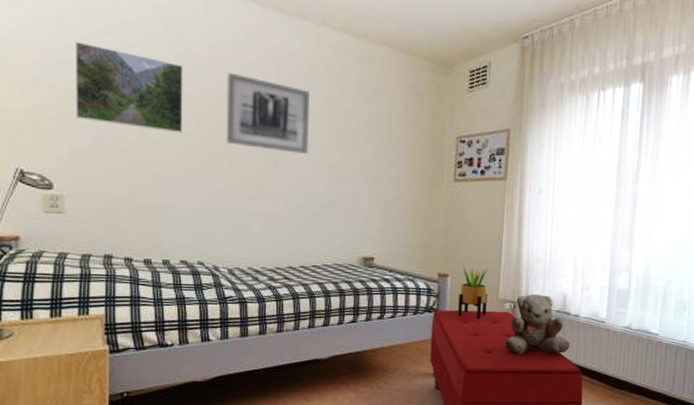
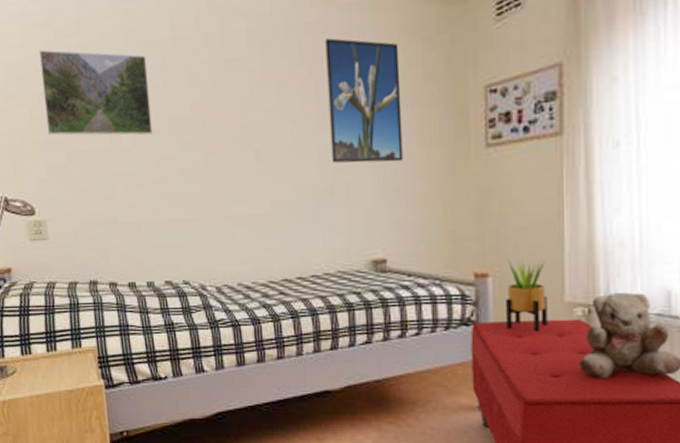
wall art: present [226,72,310,154] -> none [193,53,293,140]
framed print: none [338,81,398,184] -> present [325,38,404,163]

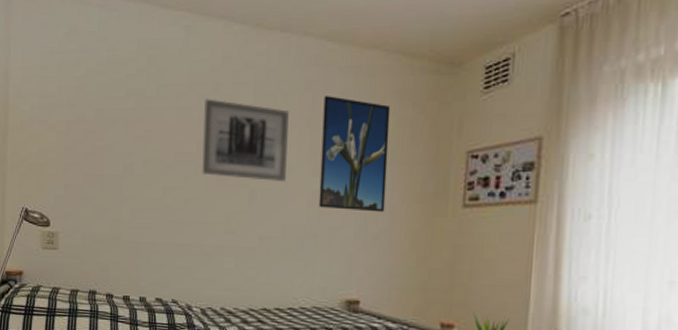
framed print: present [39,50,153,136] -> none [70,84,164,167]
wall art: none [193,53,293,140] -> present [202,99,289,181]

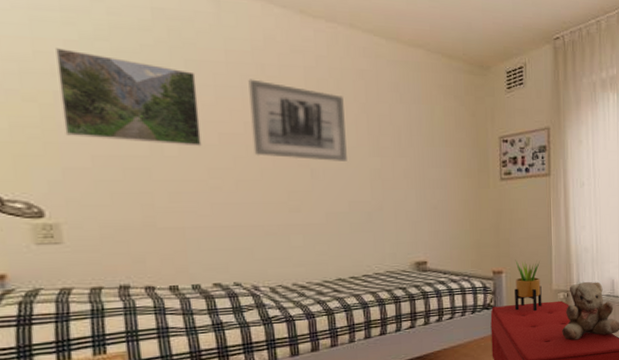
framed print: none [70,84,164,167] -> present [56,48,202,147]
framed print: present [318,96,391,213] -> none [376,85,440,187]

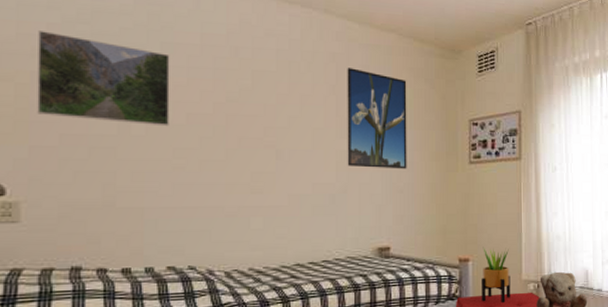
wall art: present [248,79,347,161] -> none [221,61,314,143]
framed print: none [376,85,440,187] -> present [347,68,407,169]

